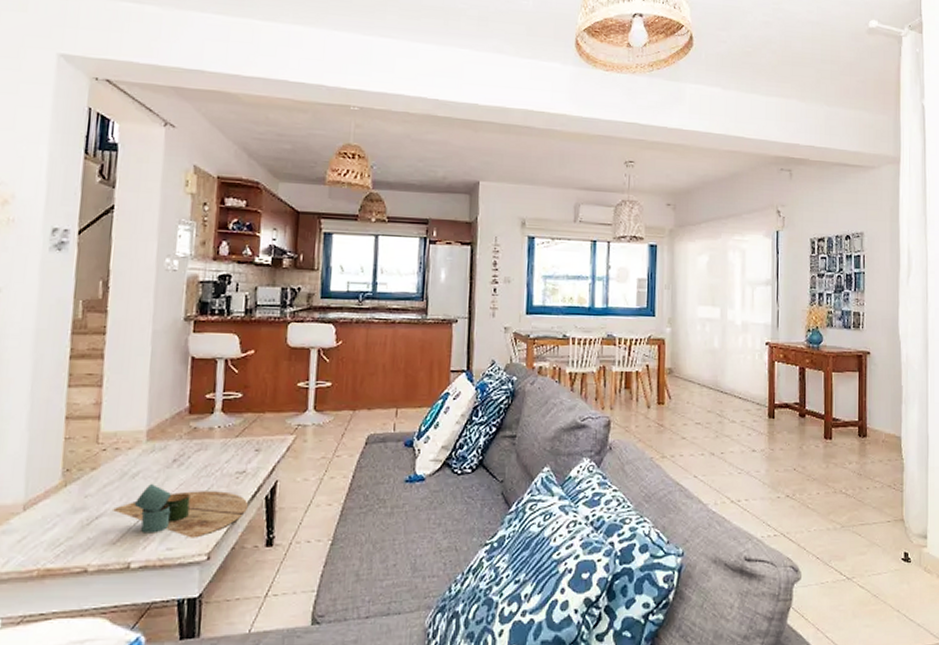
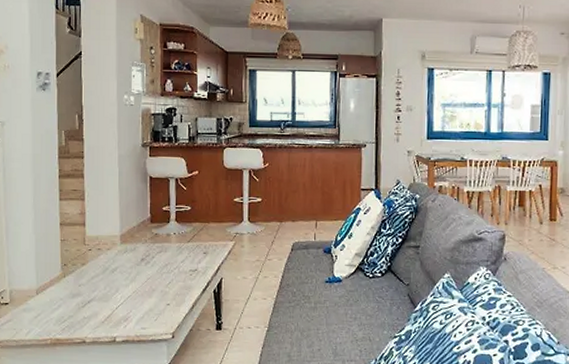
decorative tray: present [111,484,249,538] -> none [99,278,201,321]

